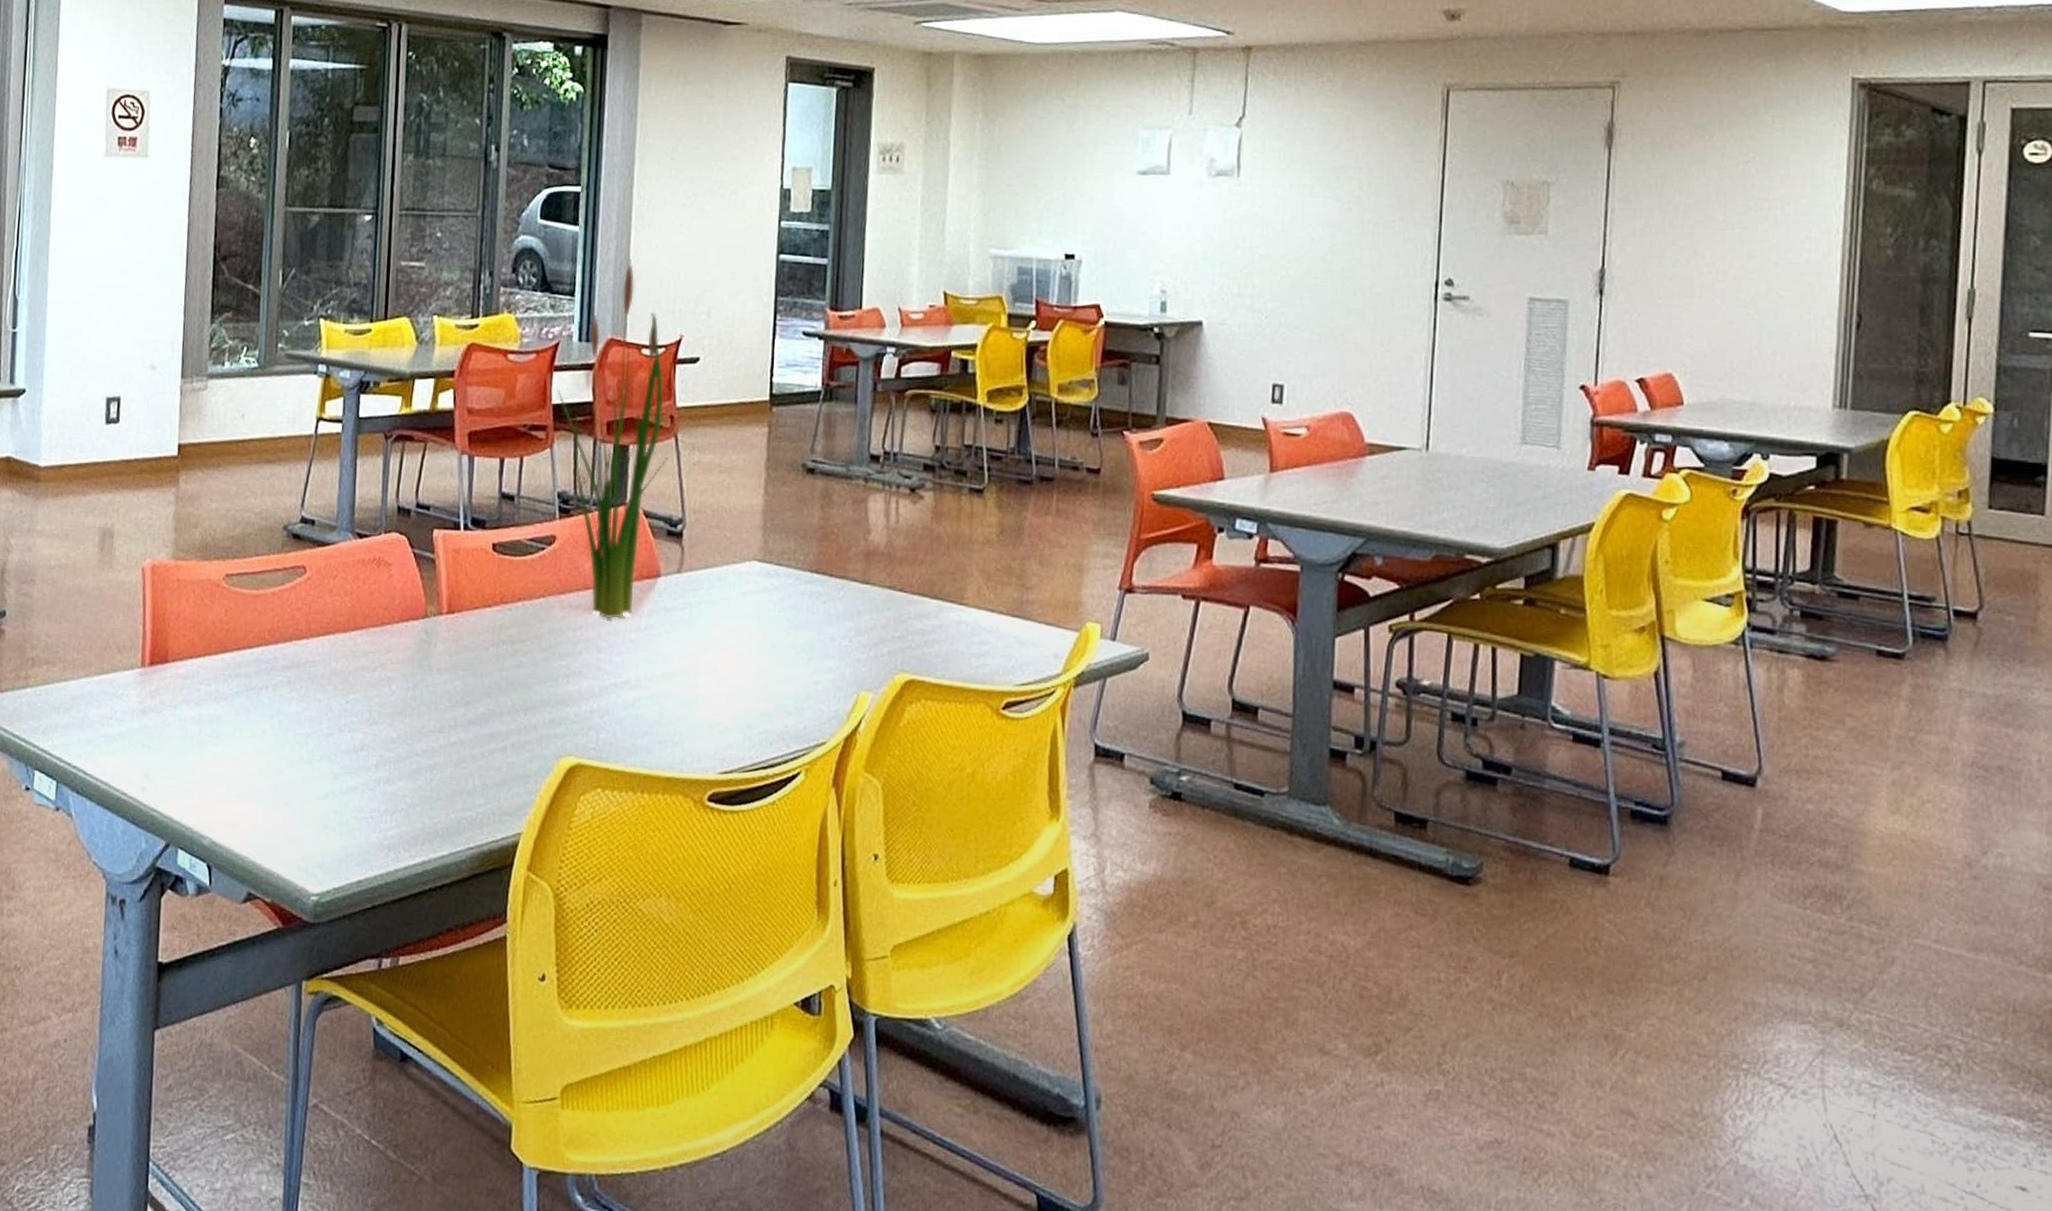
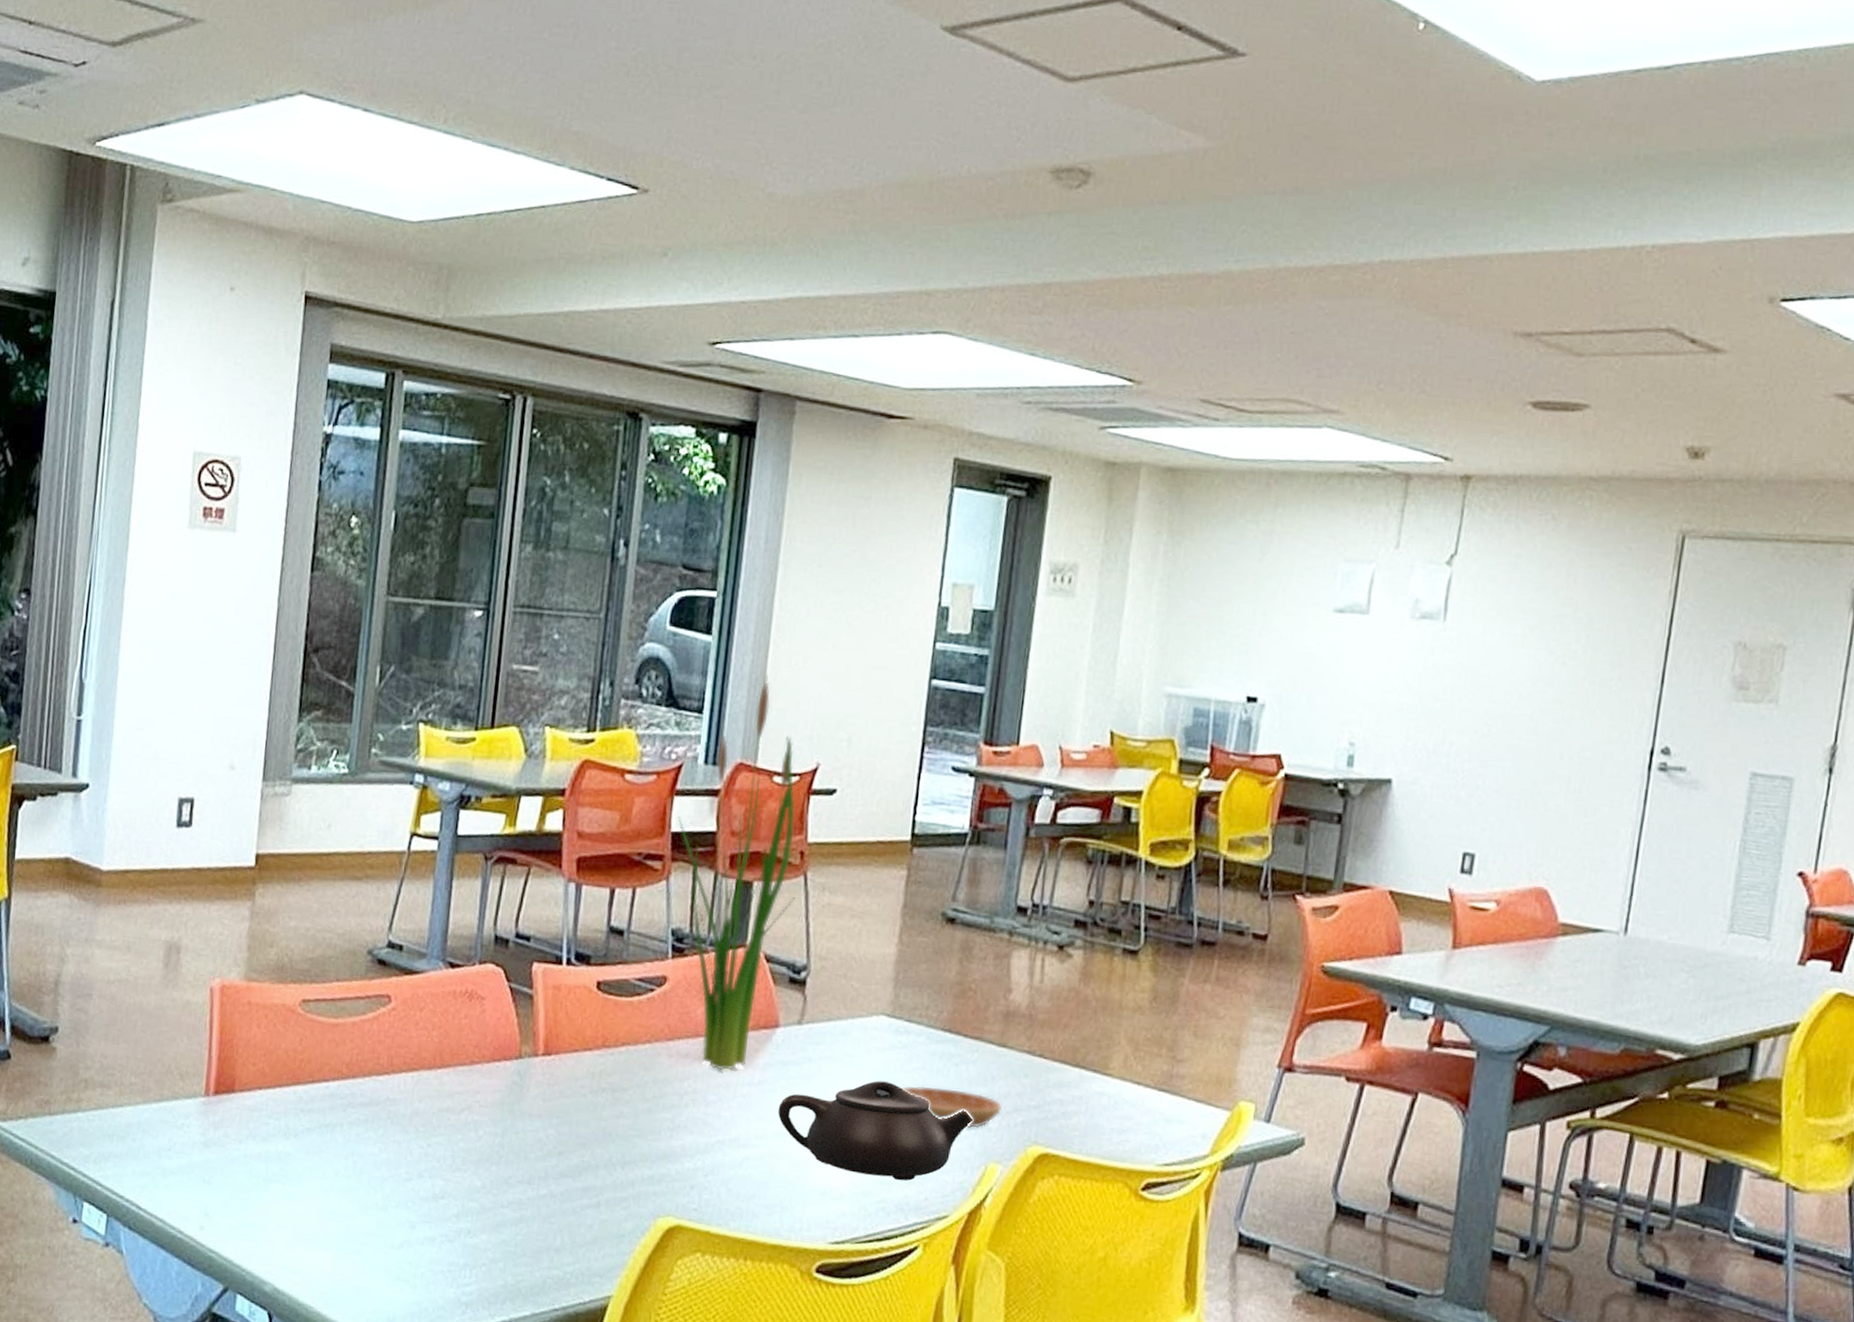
teapot: none [664,621,844,712] -> present [777,1080,974,1181]
saucer: none [775,623,868,661] -> present [900,1086,1002,1129]

